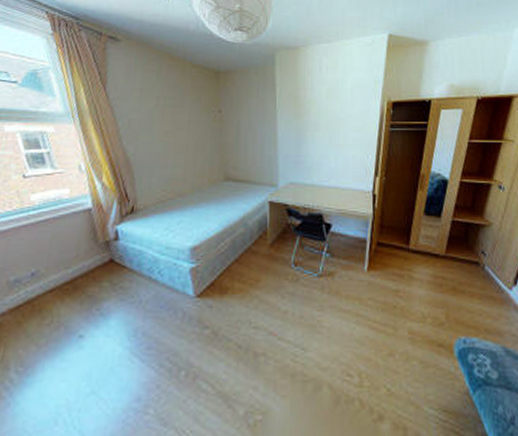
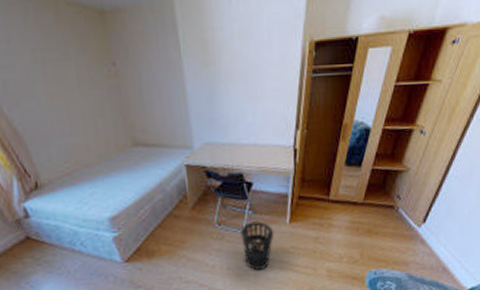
wastebasket: none [317,265,352,323] -> present [241,221,275,271]

